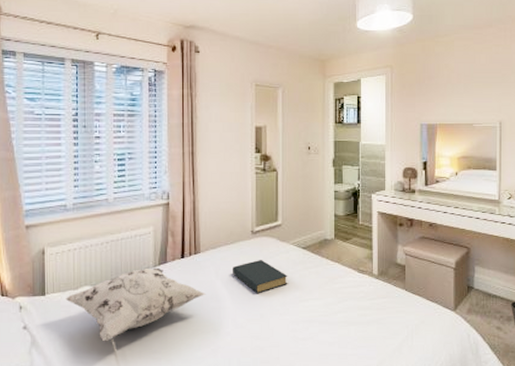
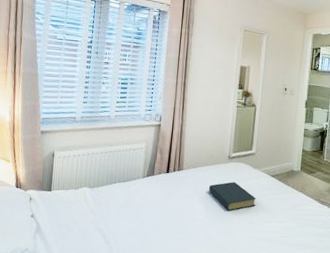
decorative pillow: present [66,267,206,342] -> none [67,178,184,237]

